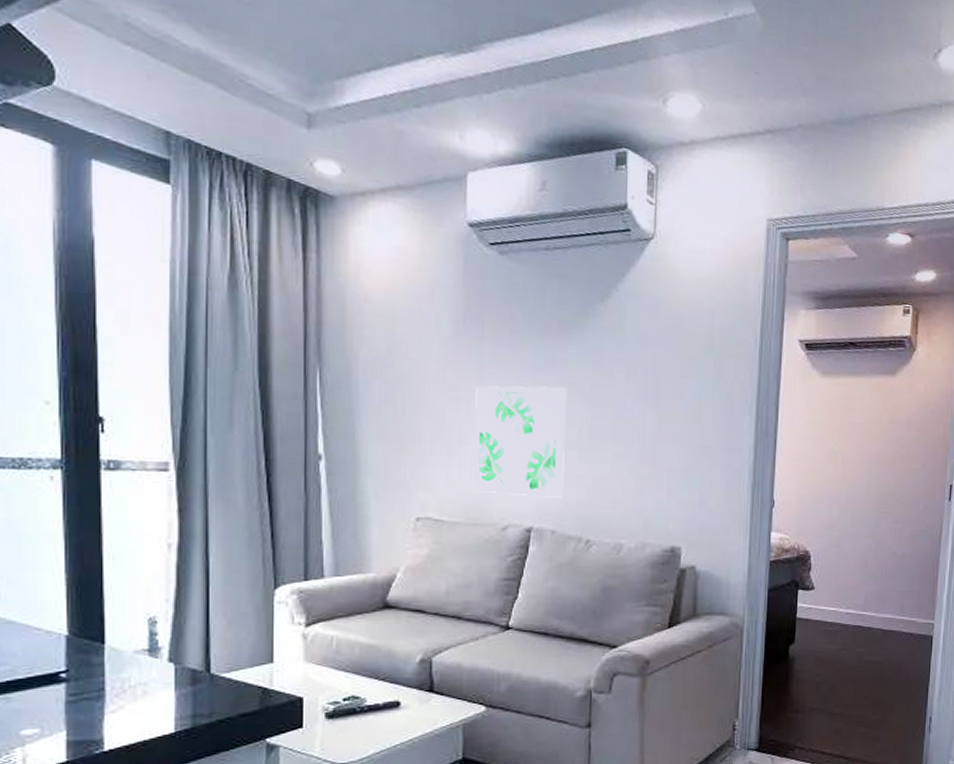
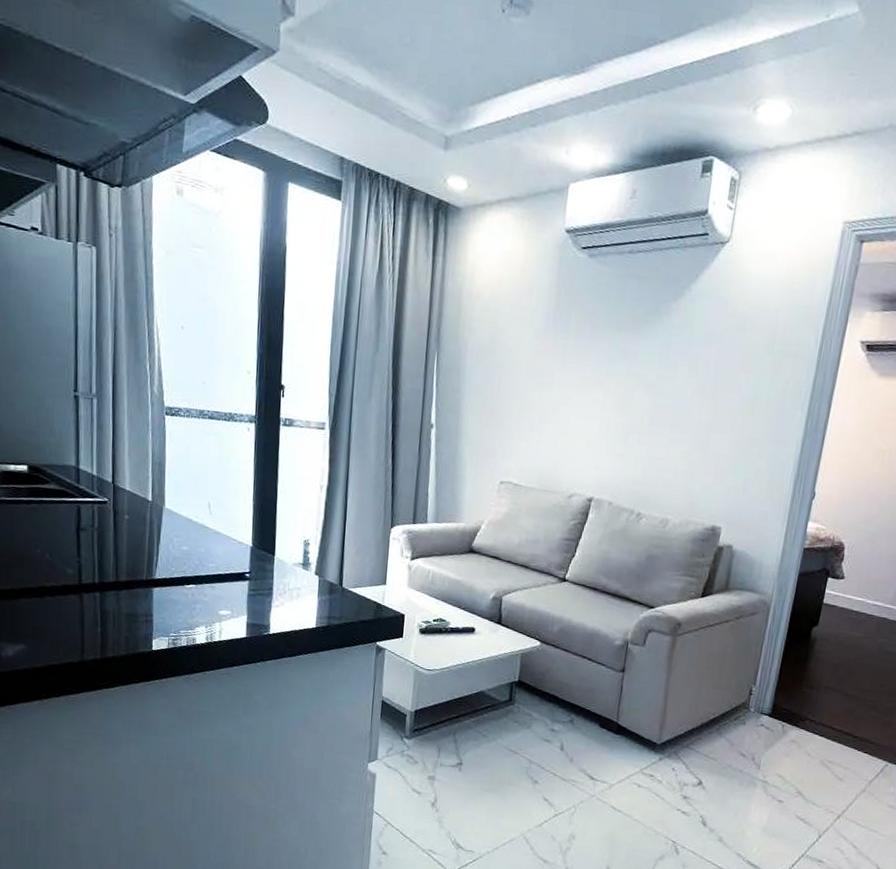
wall art: present [472,385,567,498] -> none [547,373,636,475]

